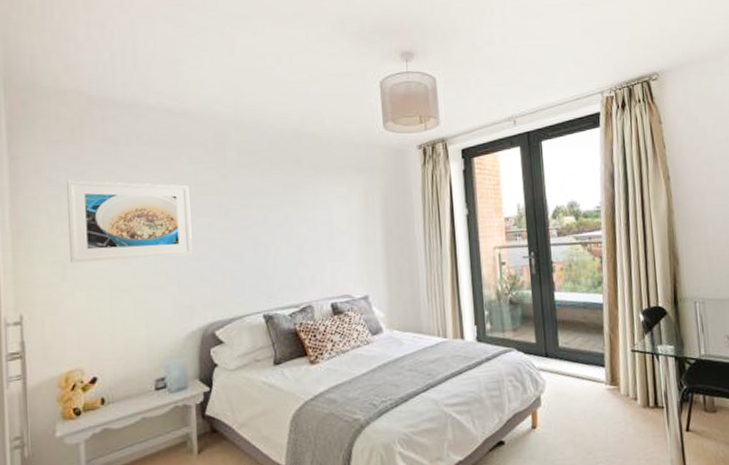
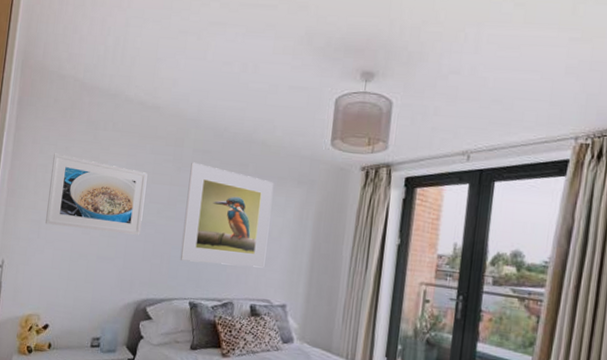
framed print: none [238,166,338,273] -> present [180,162,273,268]

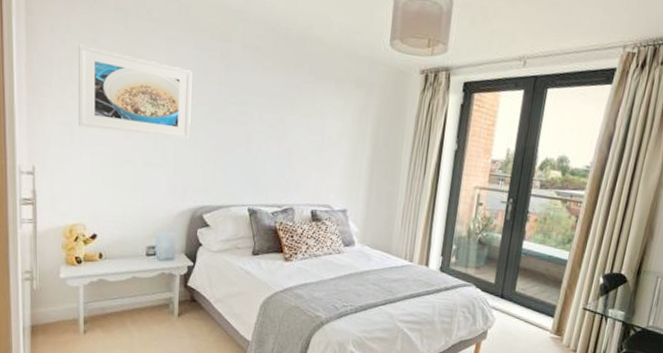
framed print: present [180,162,273,268] -> none [235,60,331,174]

